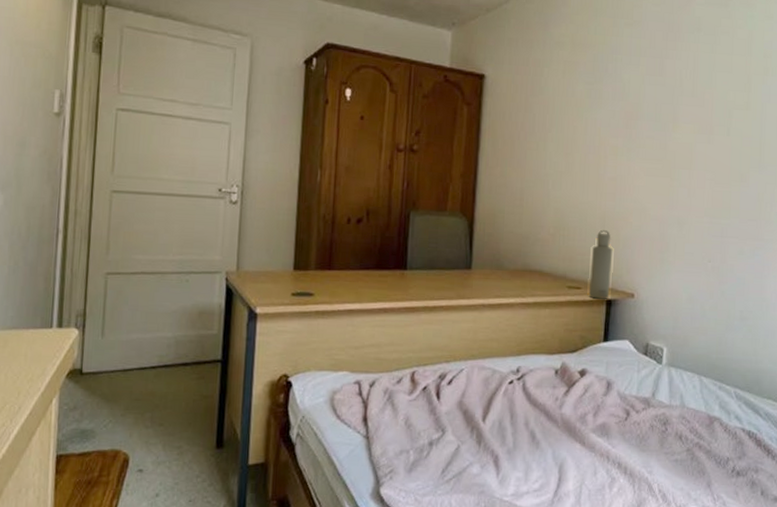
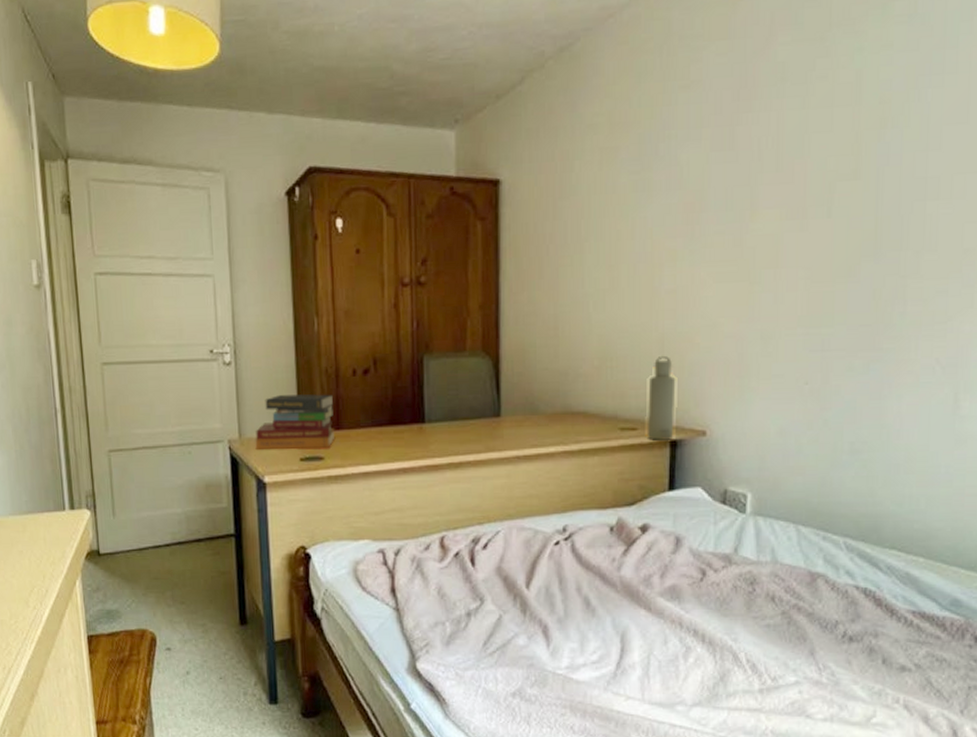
books: none [251,235,329,287] -> present [255,394,336,450]

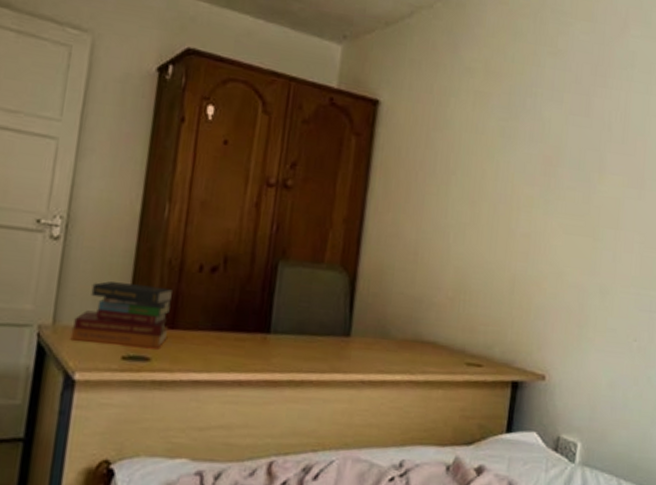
bottle: present [648,355,676,441] -> none [492,295,523,381]

